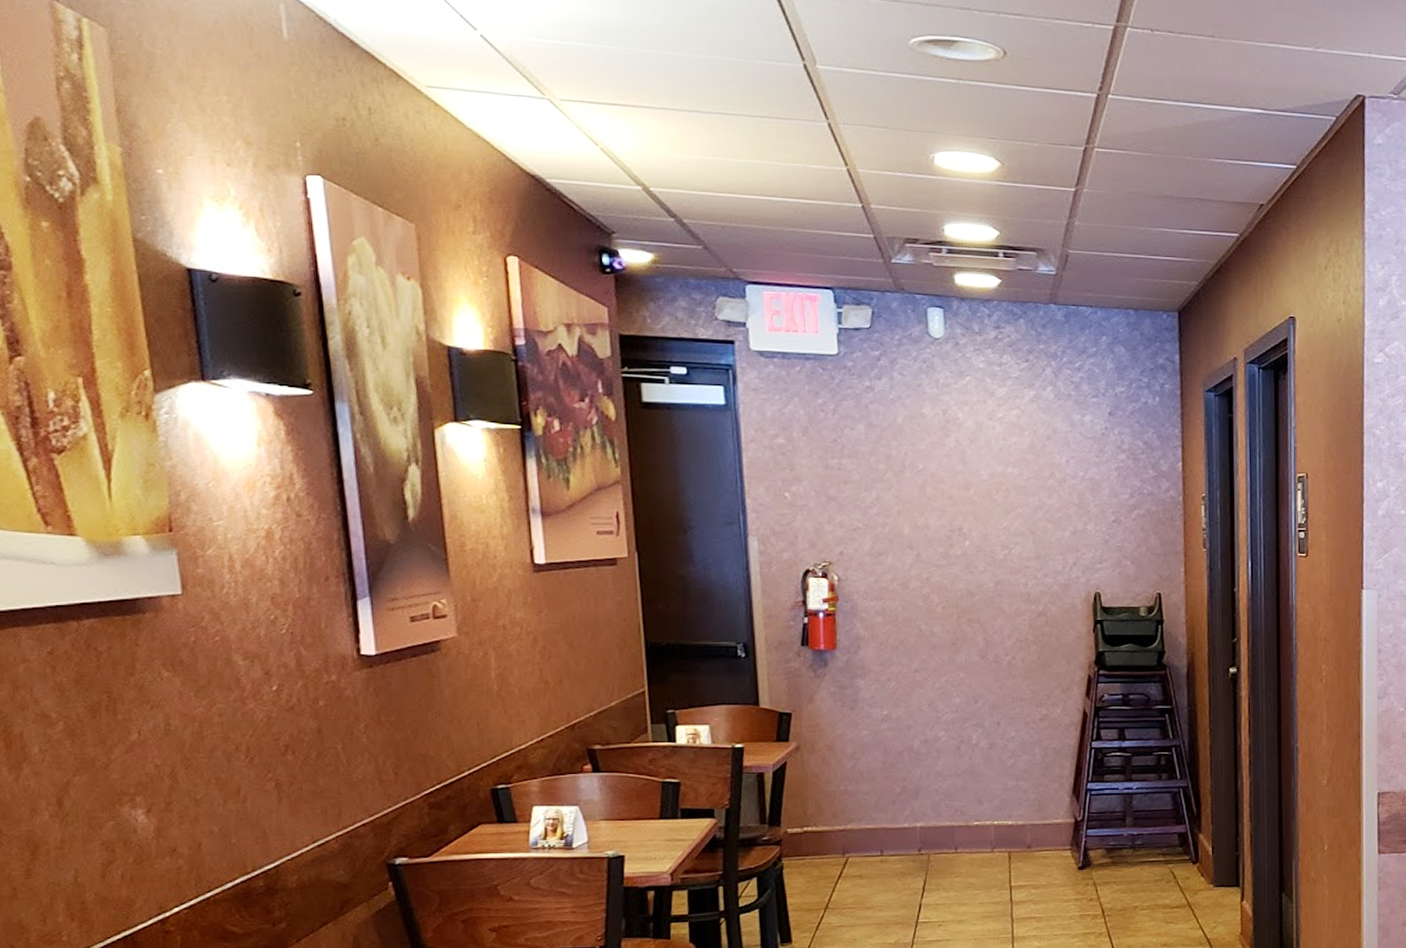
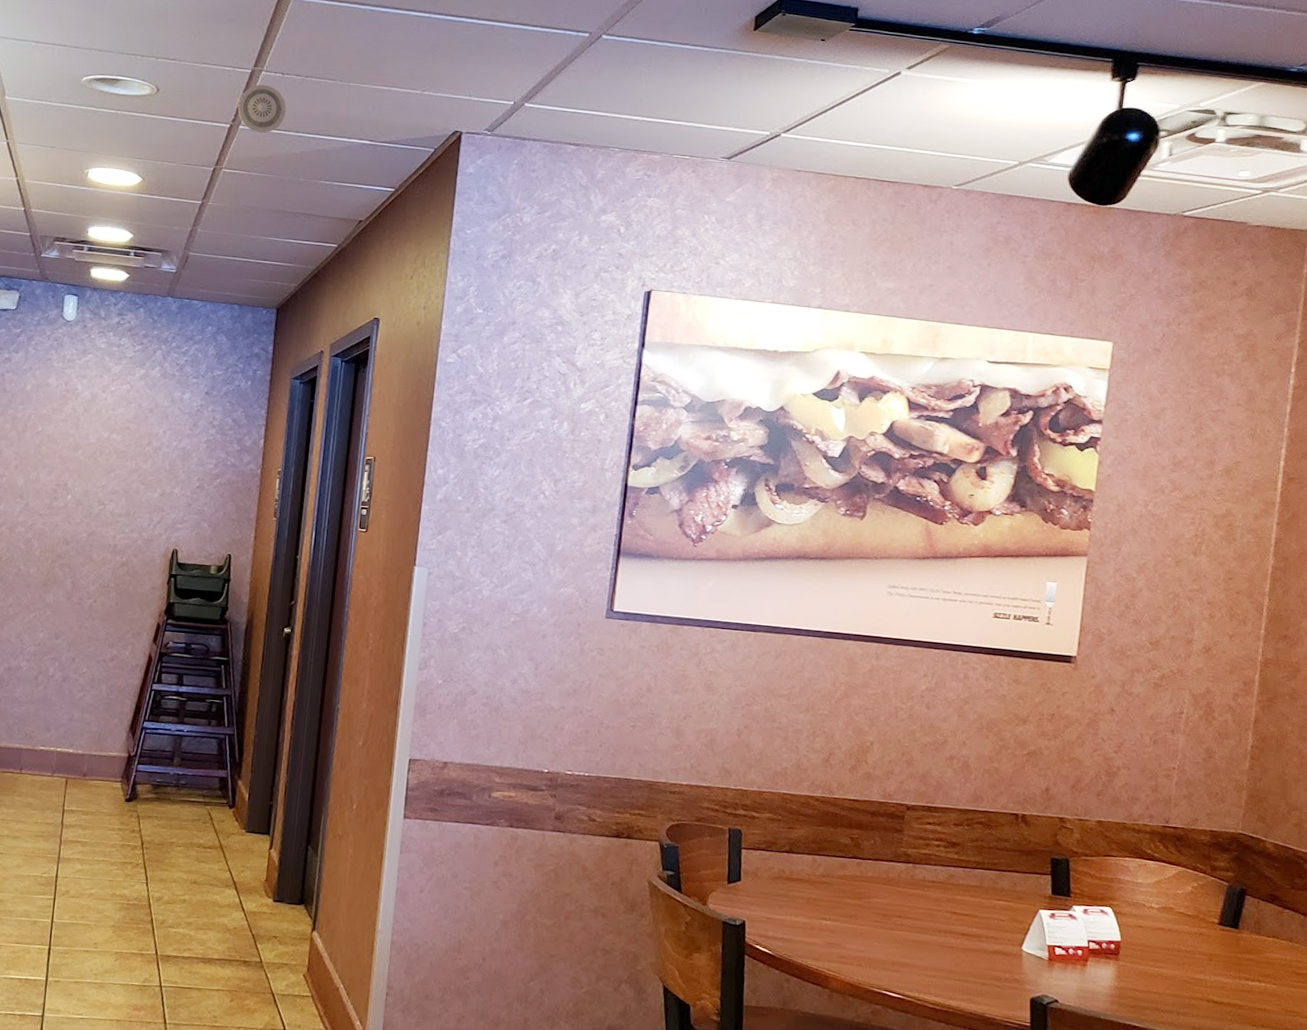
smoke detector: none [1103,44,1162,104] -> present [237,84,287,133]

